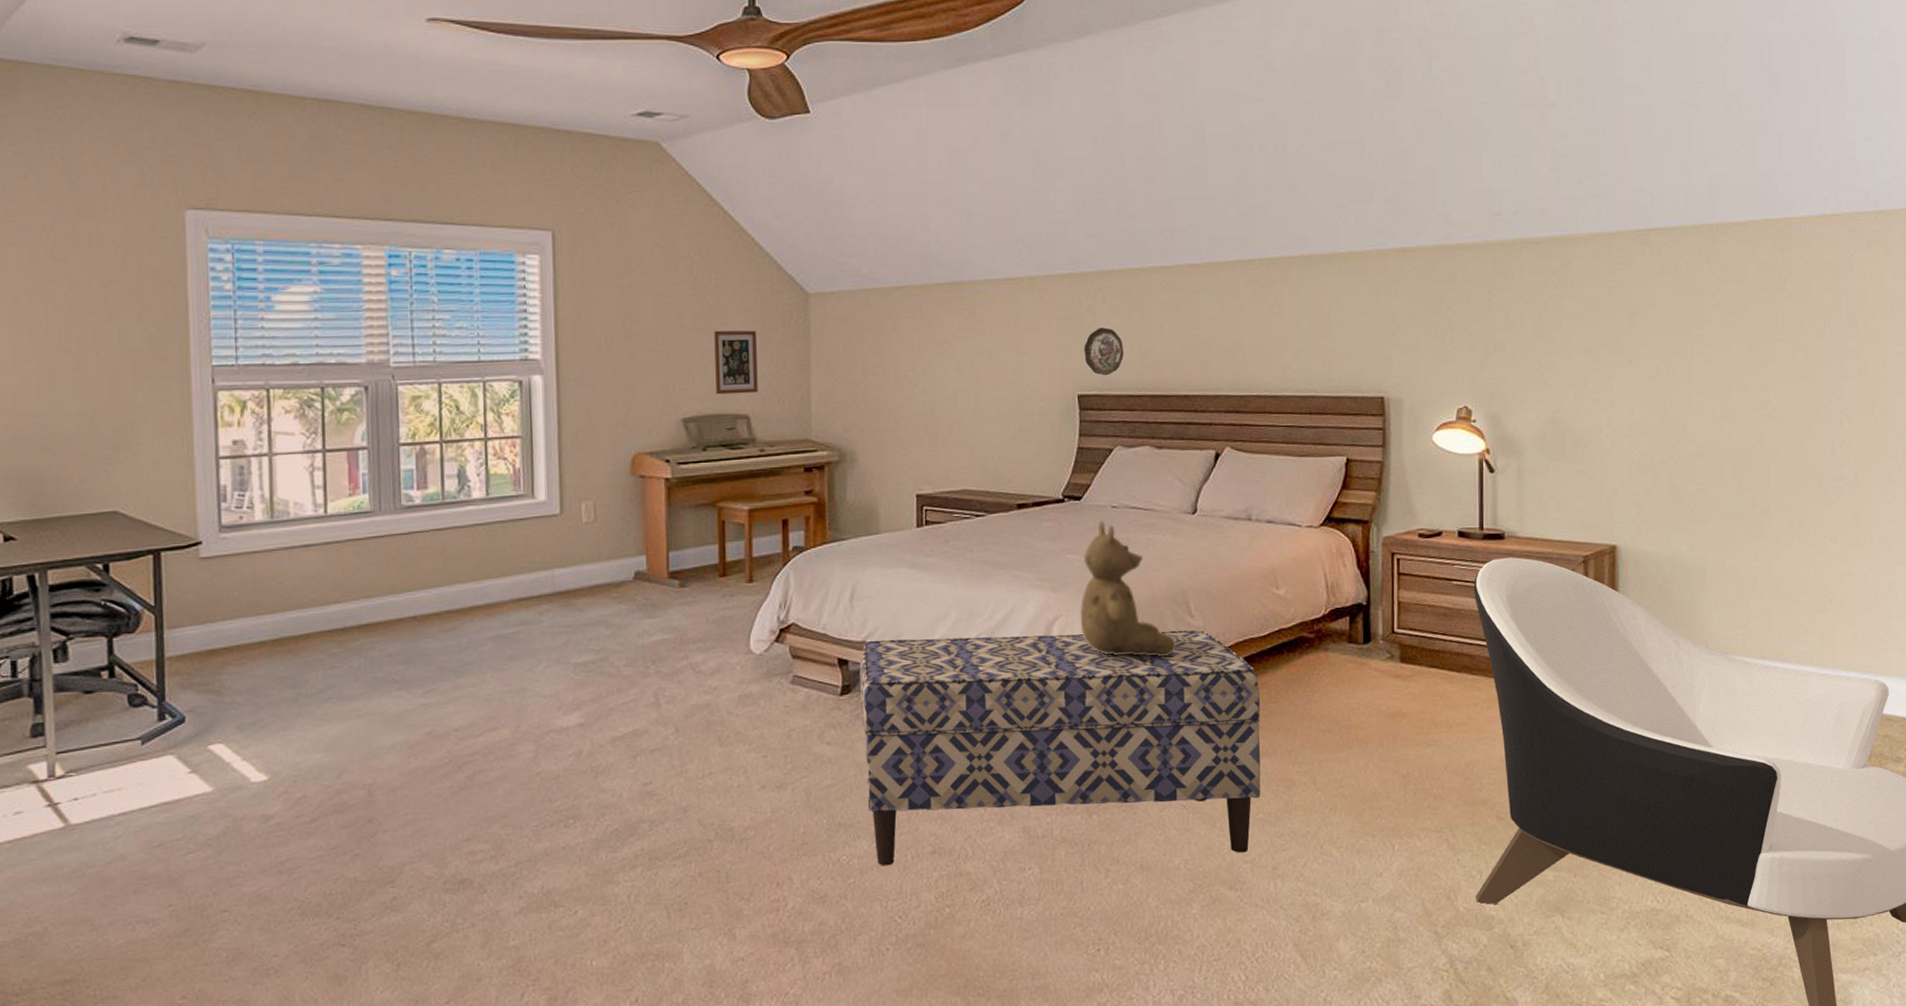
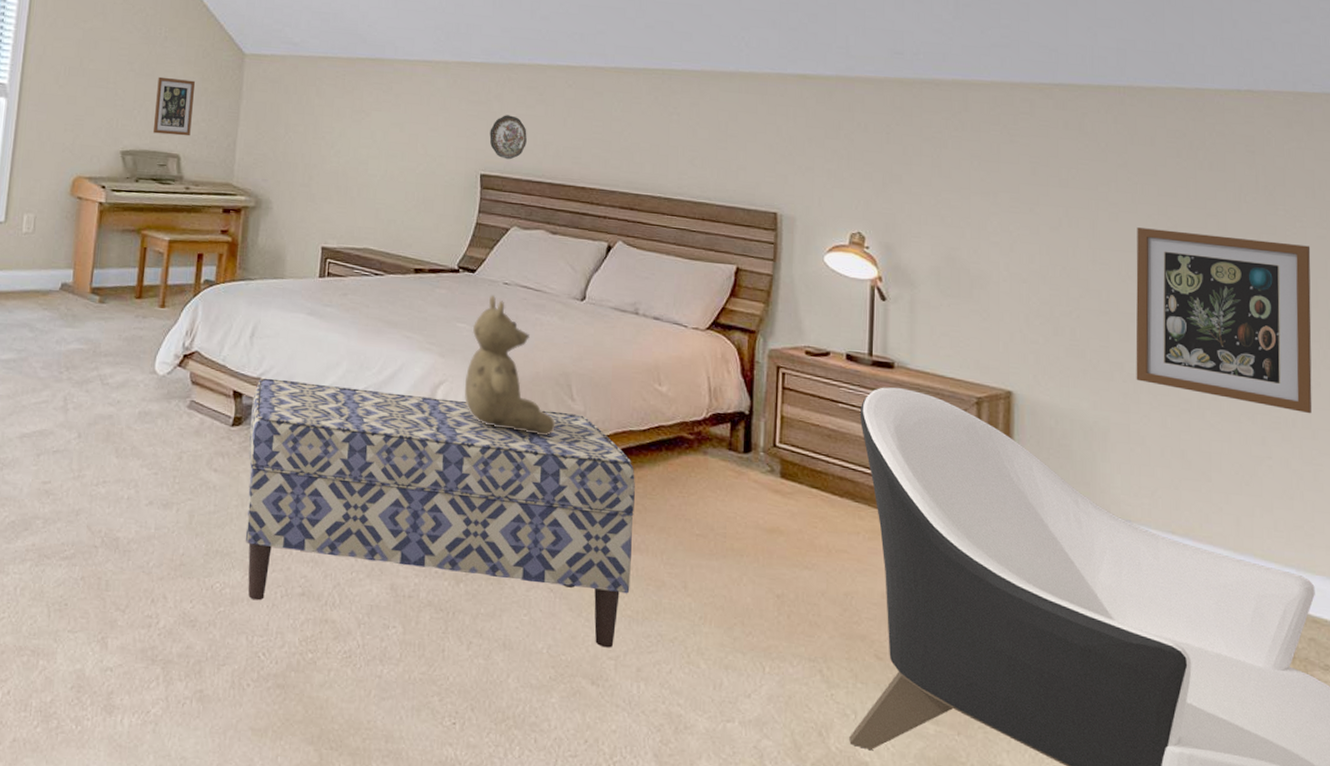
wall art: none [1729,364,1889,528] -> present [1136,227,1312,414]

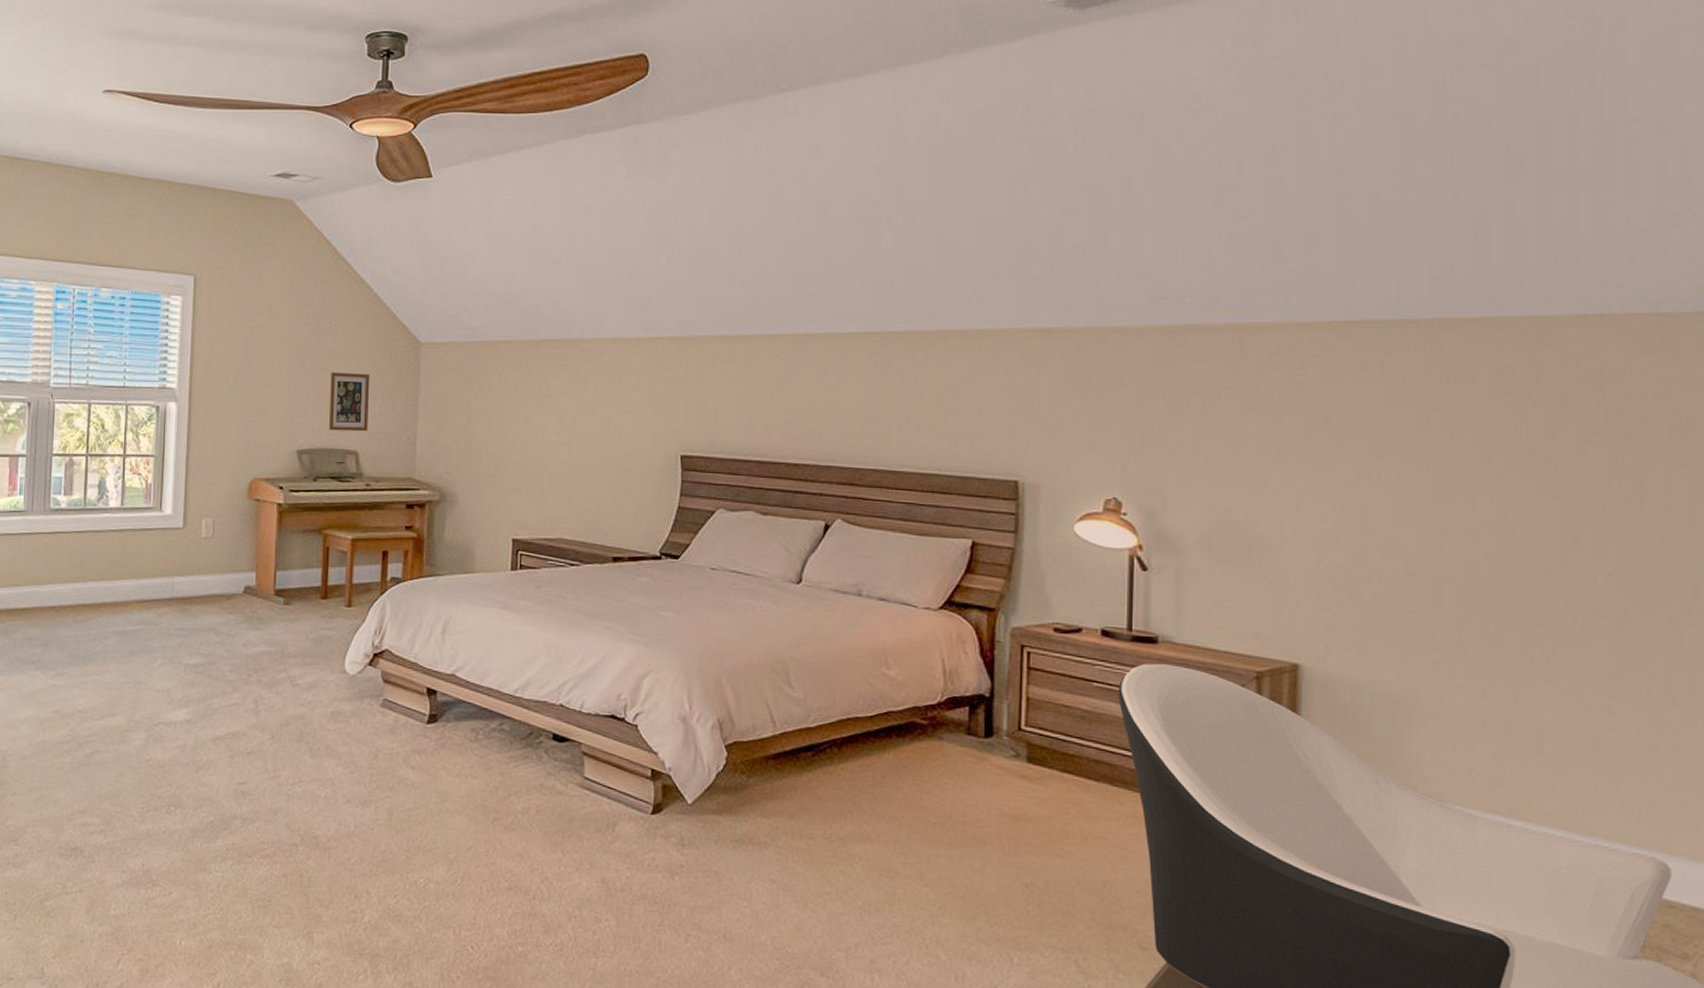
bench: present [245,378,635,648] -> none [445,674,863,940]
teddy bear: present [464,295,555,435] -> none [671,581,772,724]
decorative plate: present [489,115,527,160] -> none [689,391,731,439]
wall art: present [1136,227,1312,414] -> none [1450,478,1675,679]

